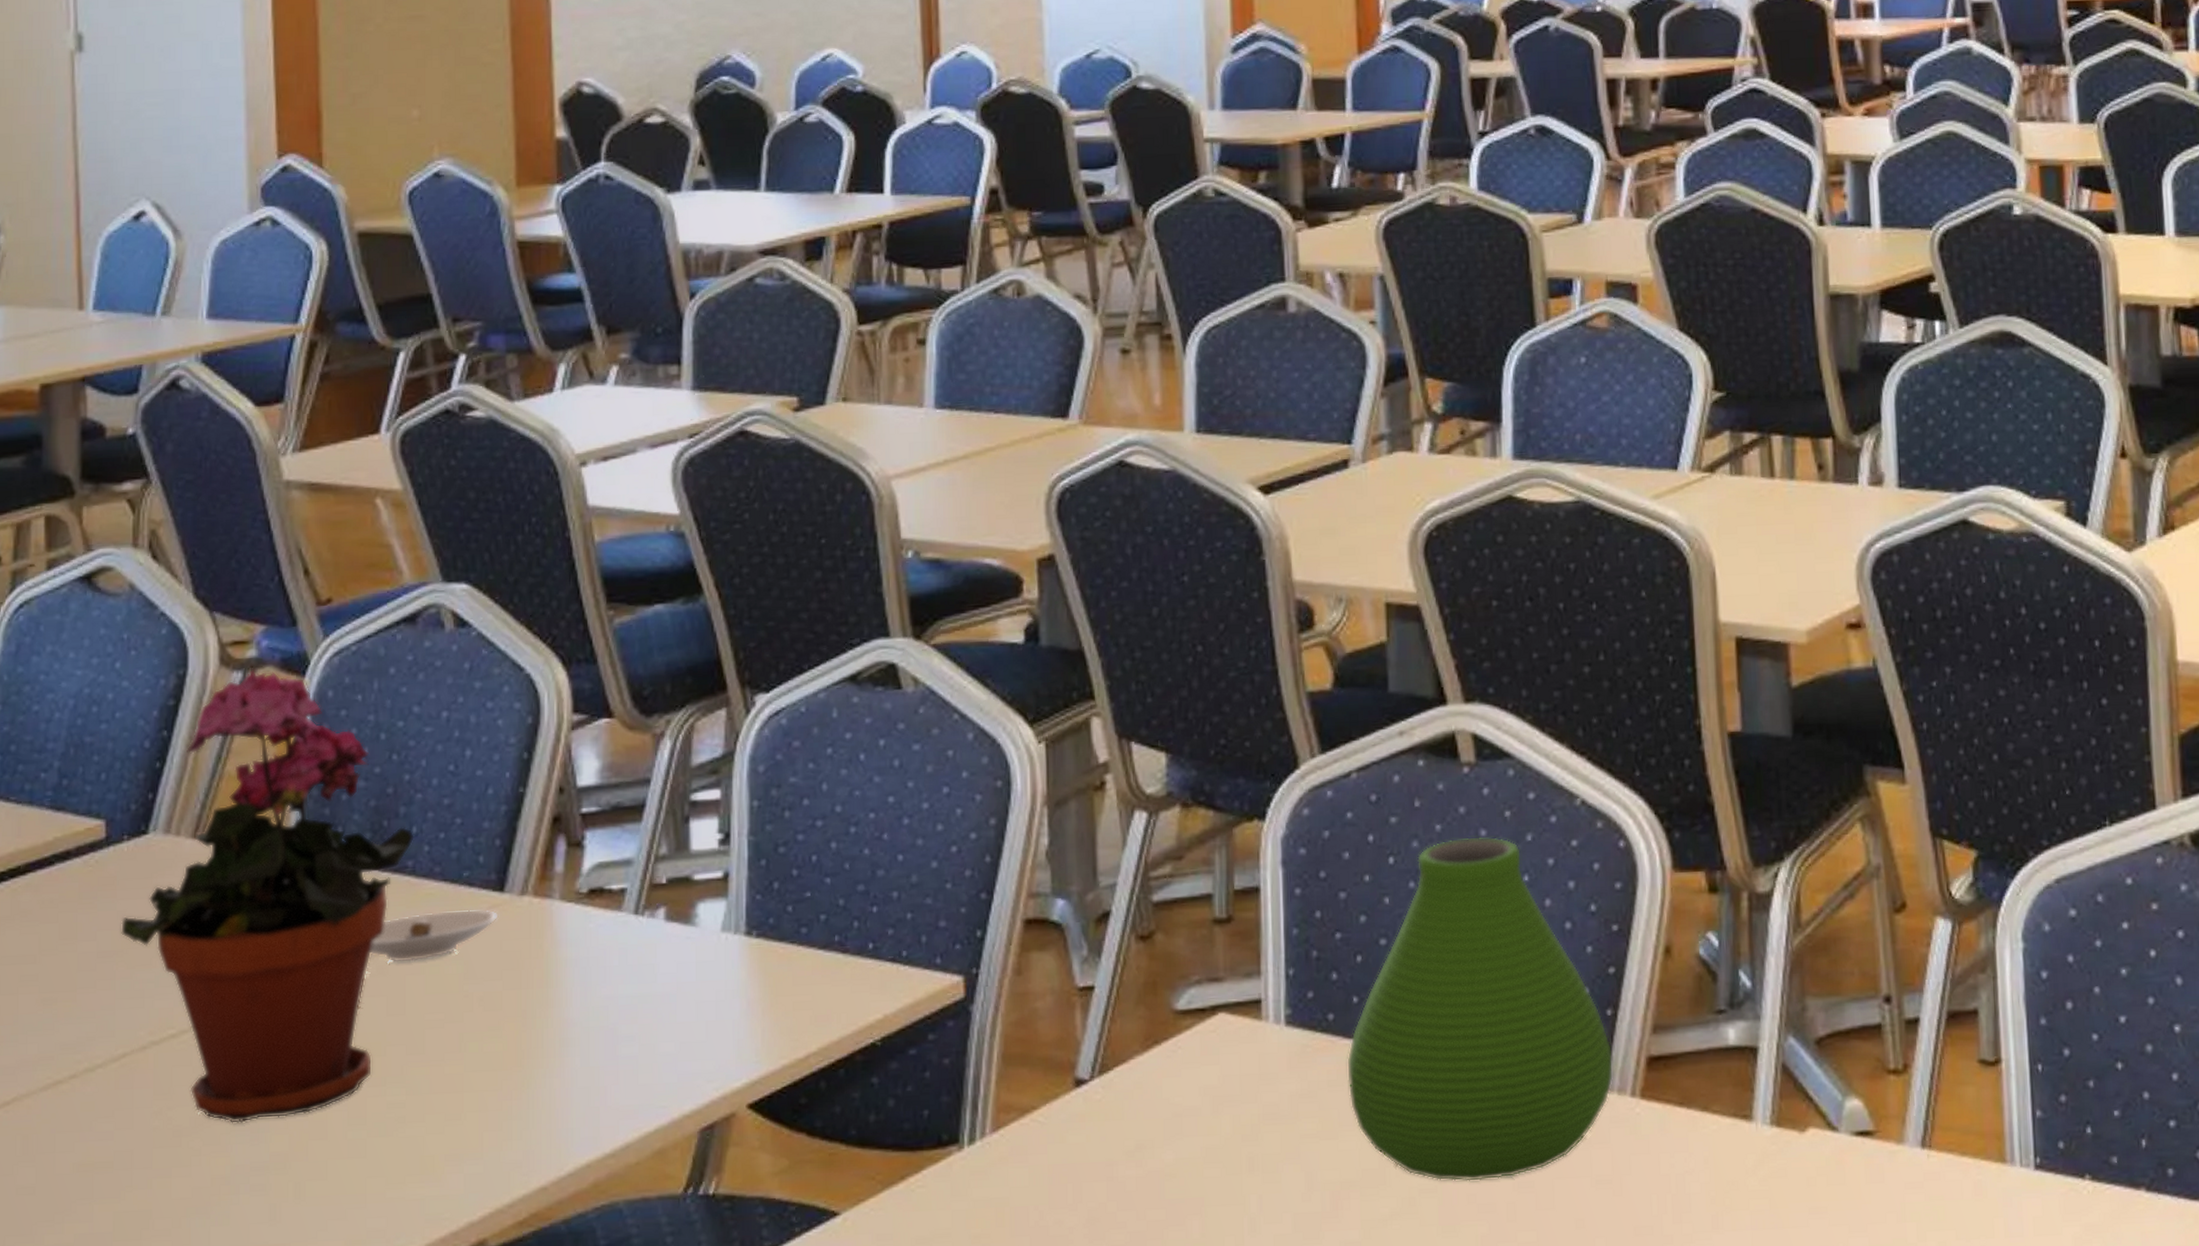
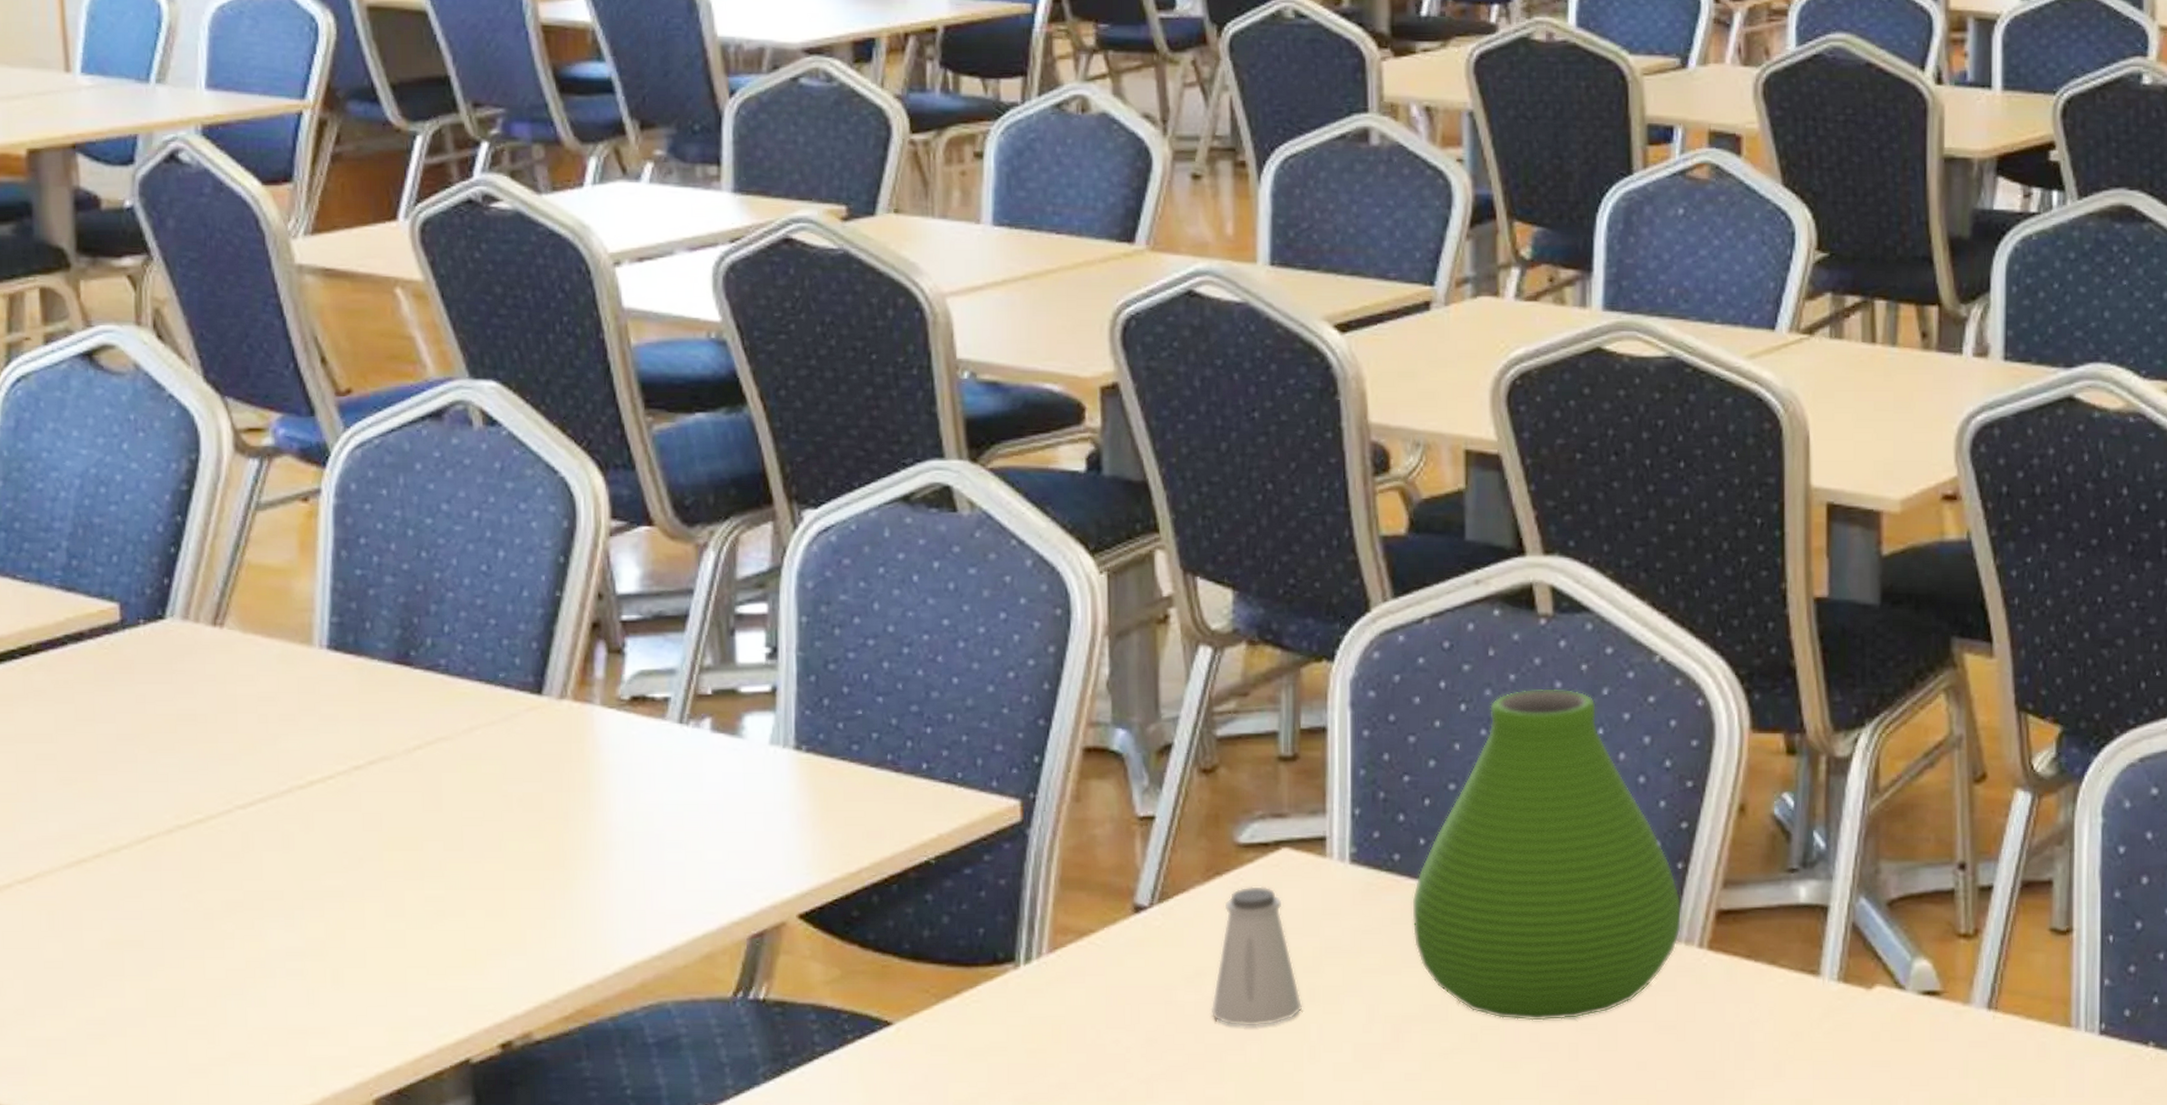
potted plant: present [120,670,414,1123] -> none [140,459,447,909]
saucer: present [370,908,499,963] -> none [403,710,537,759]
saltshaker: none [1151,1053,1242,1202] -> present [1210,886,1303,1028]

